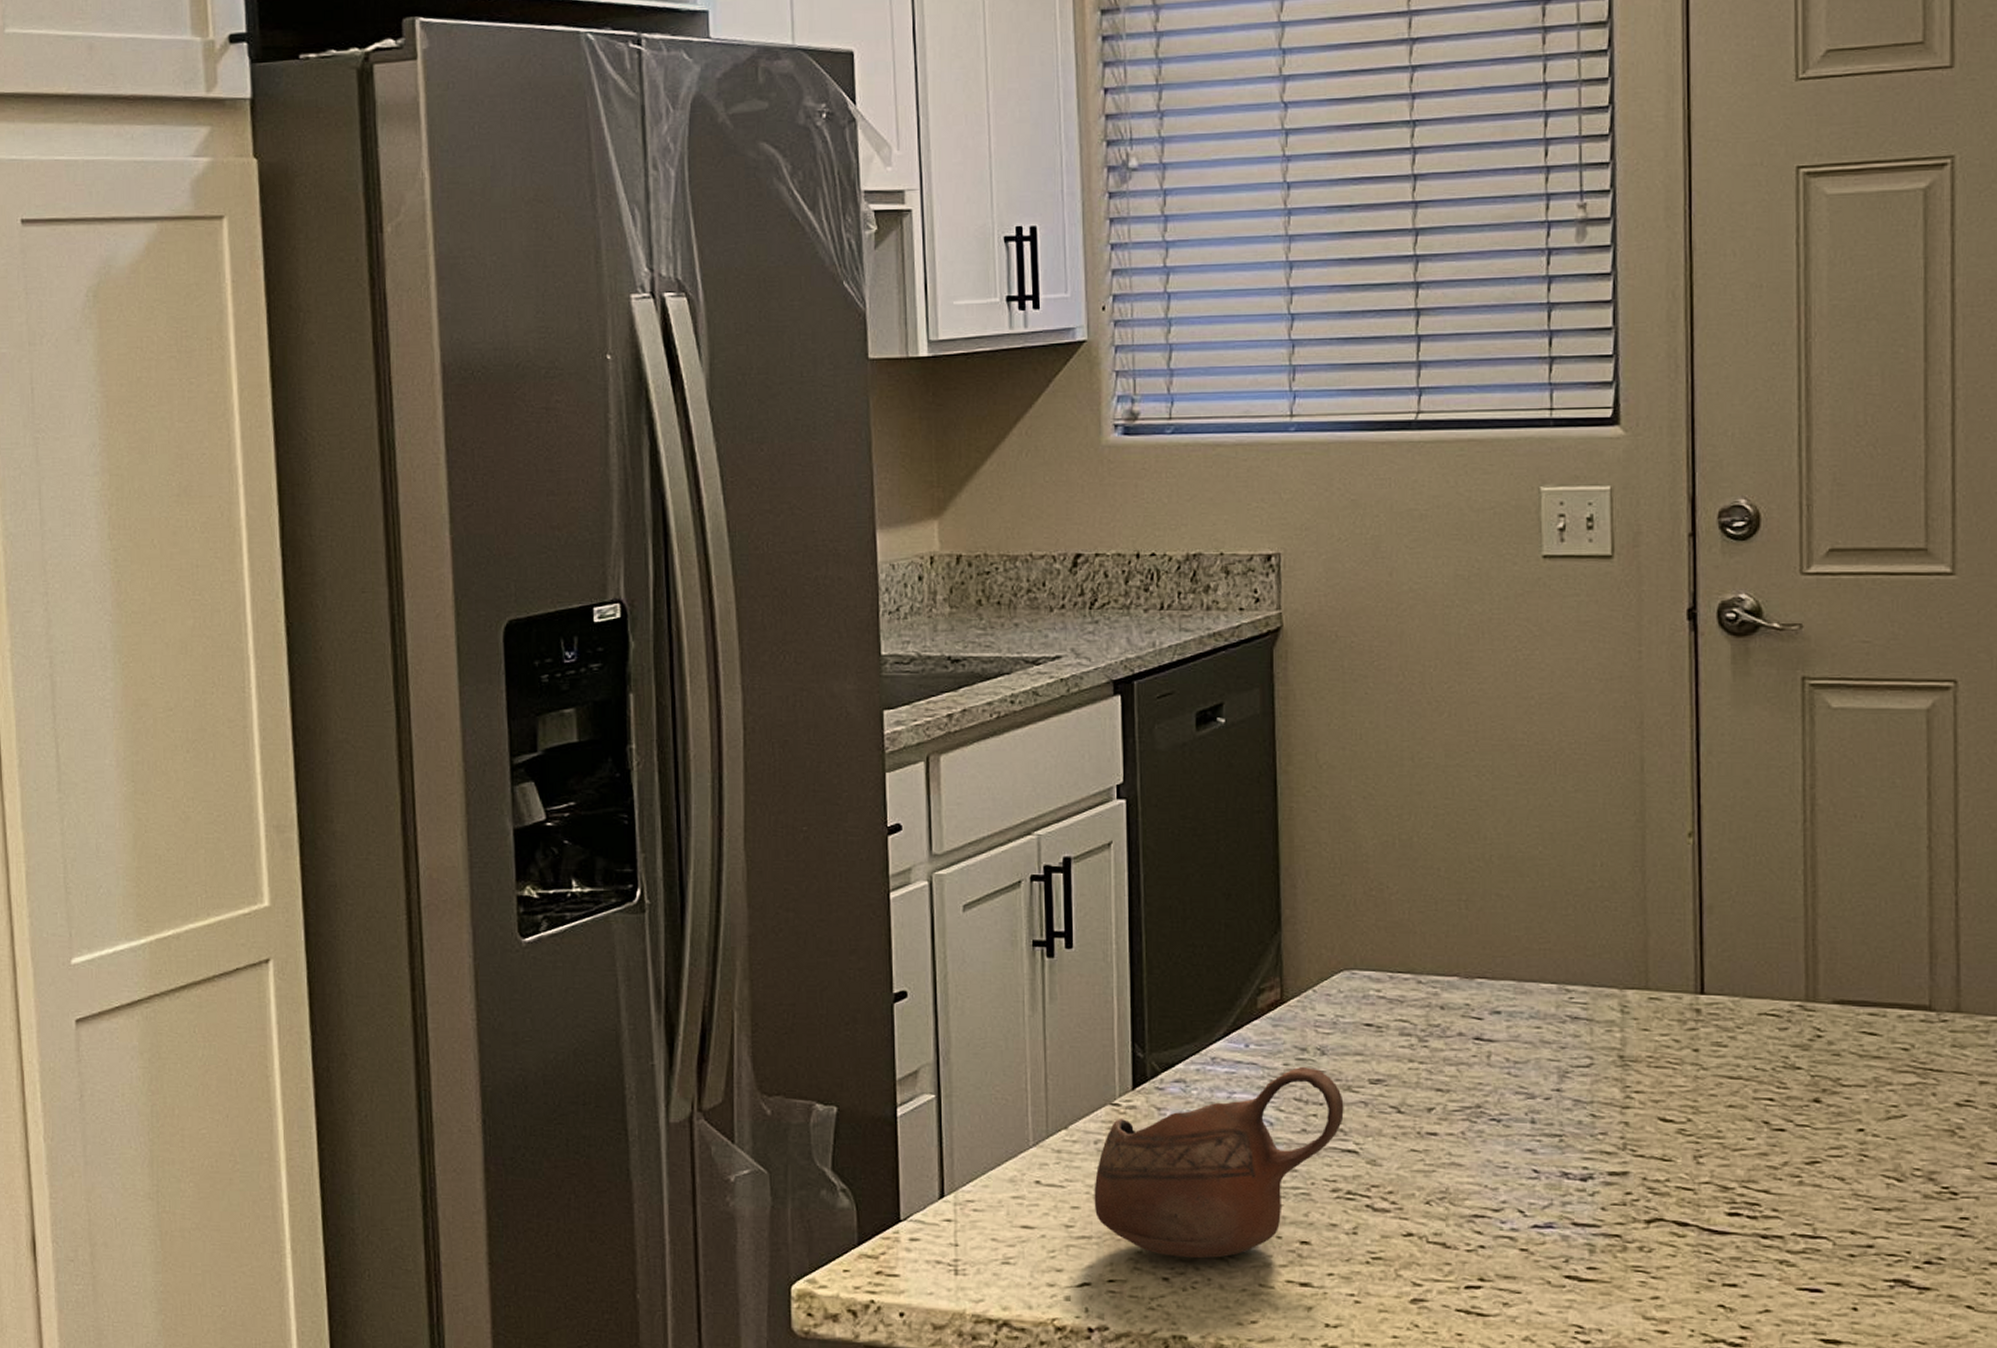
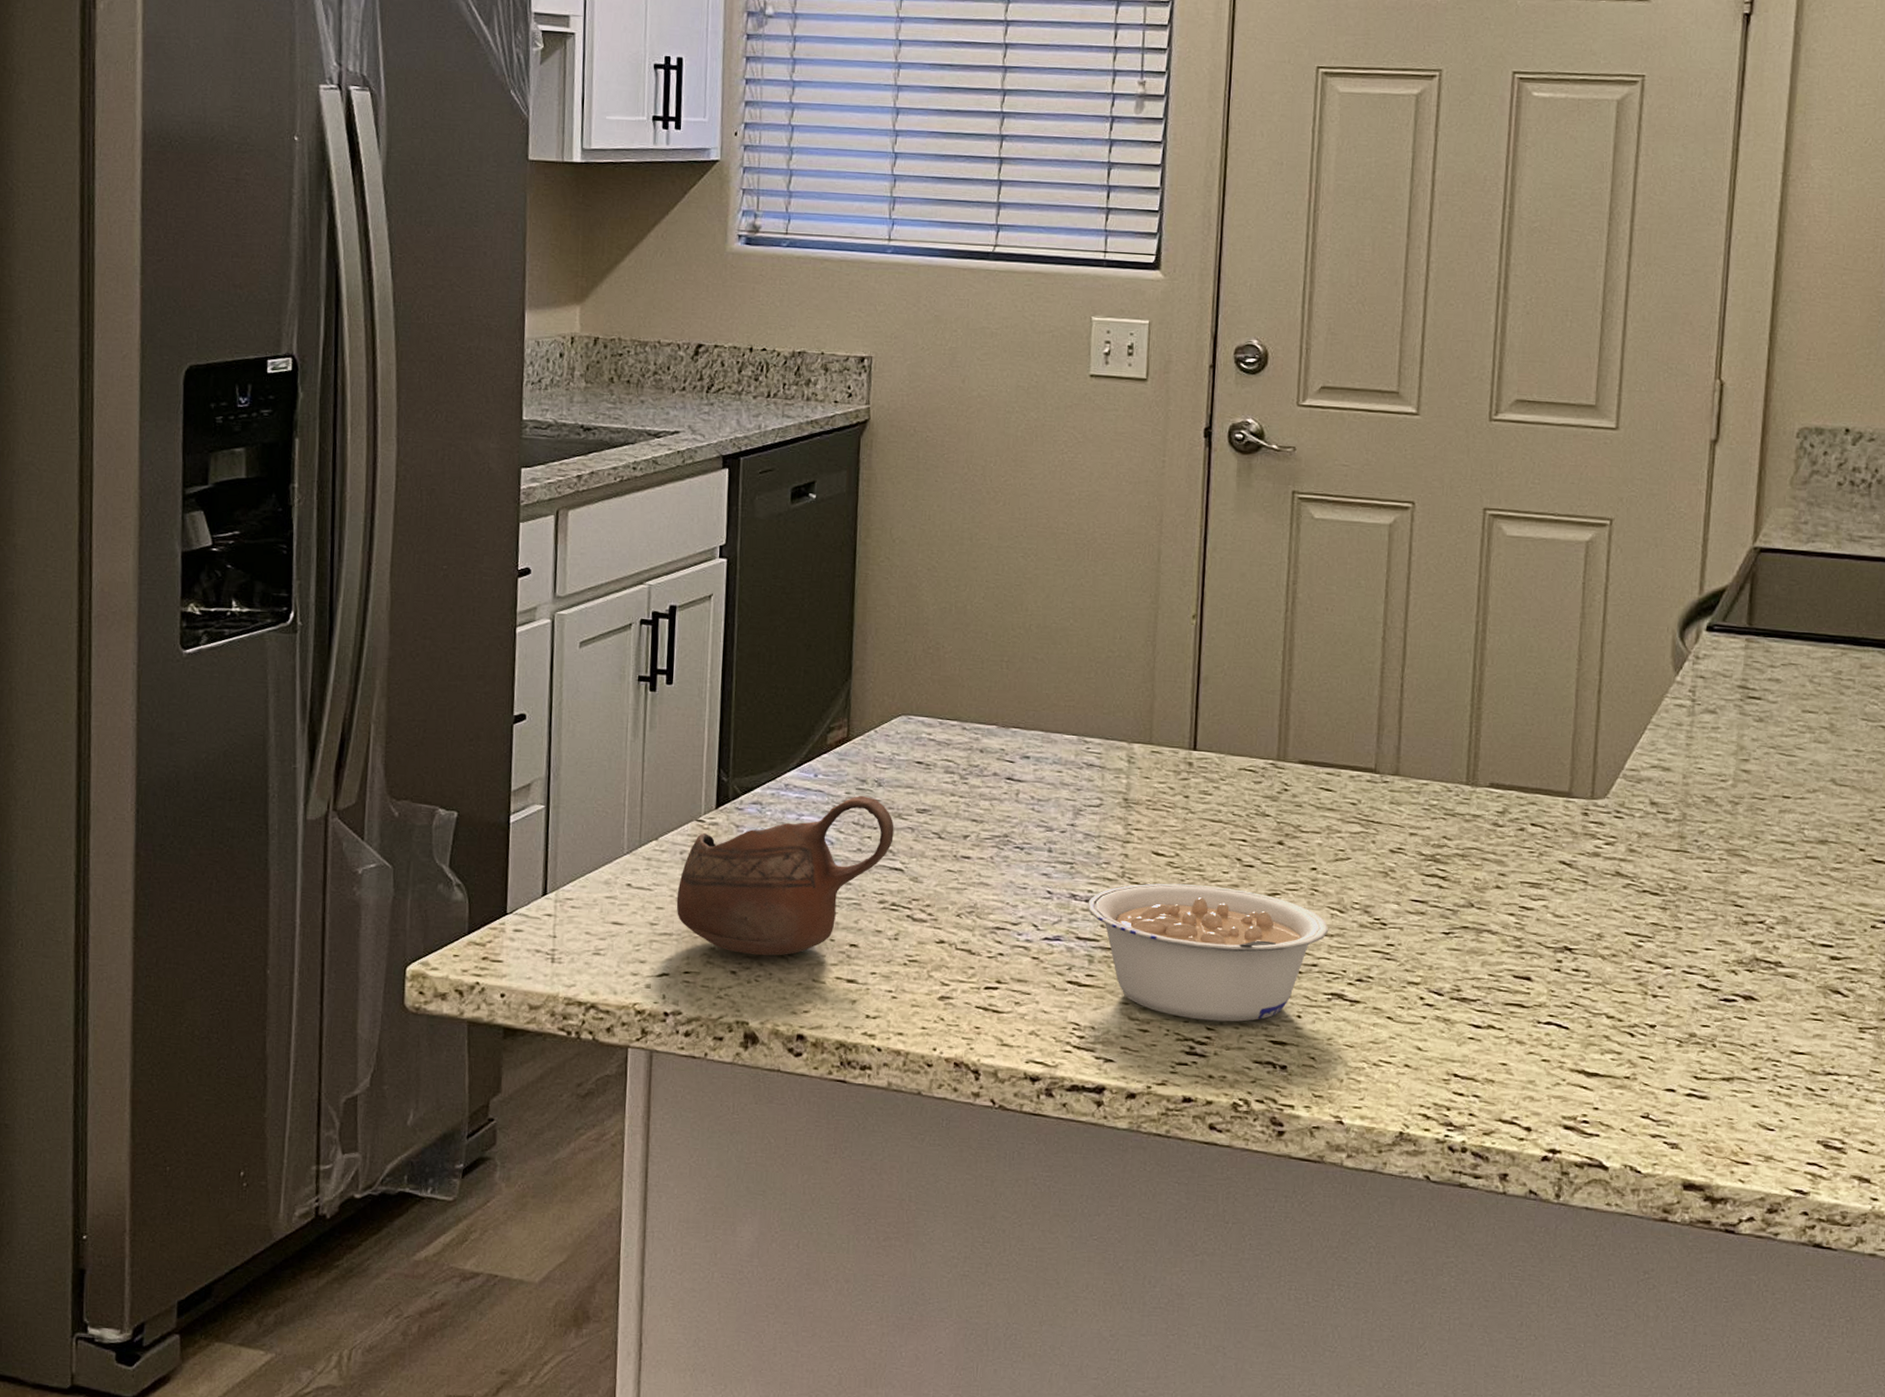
legume: none [1583,1155,1885,1318] -> present [1088,883,1329,1022]

